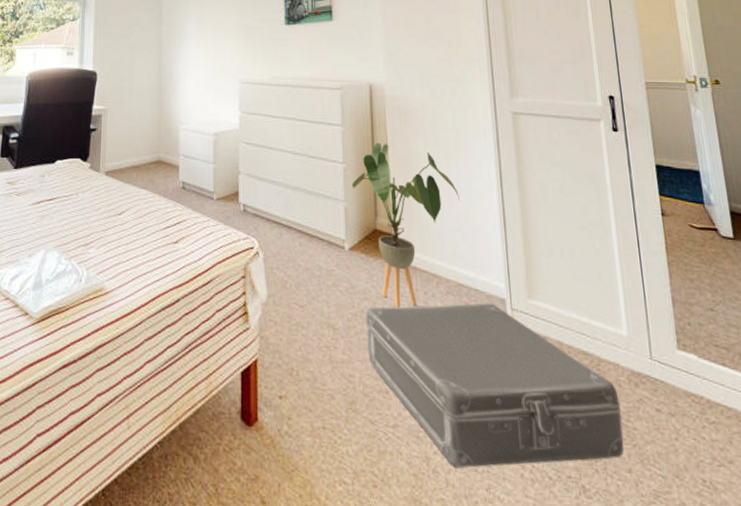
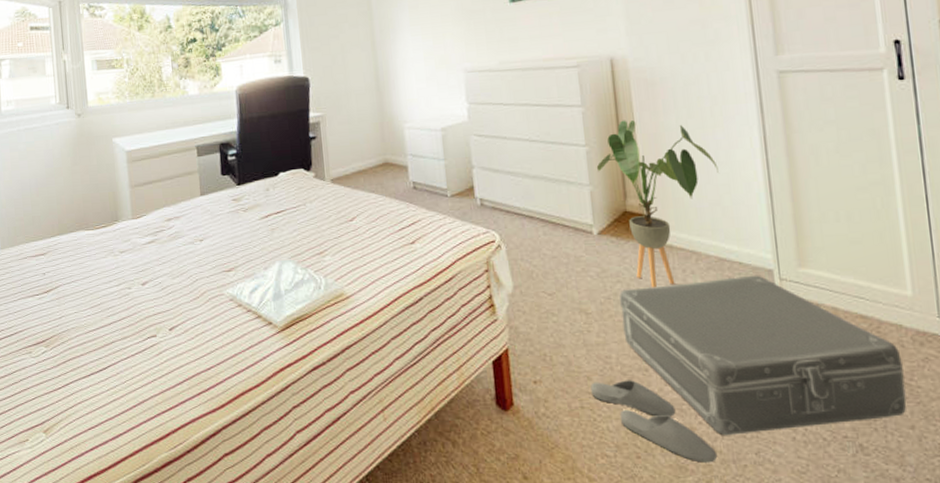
slippers: none [333,401,449,497] -> present [590,380,717,463]

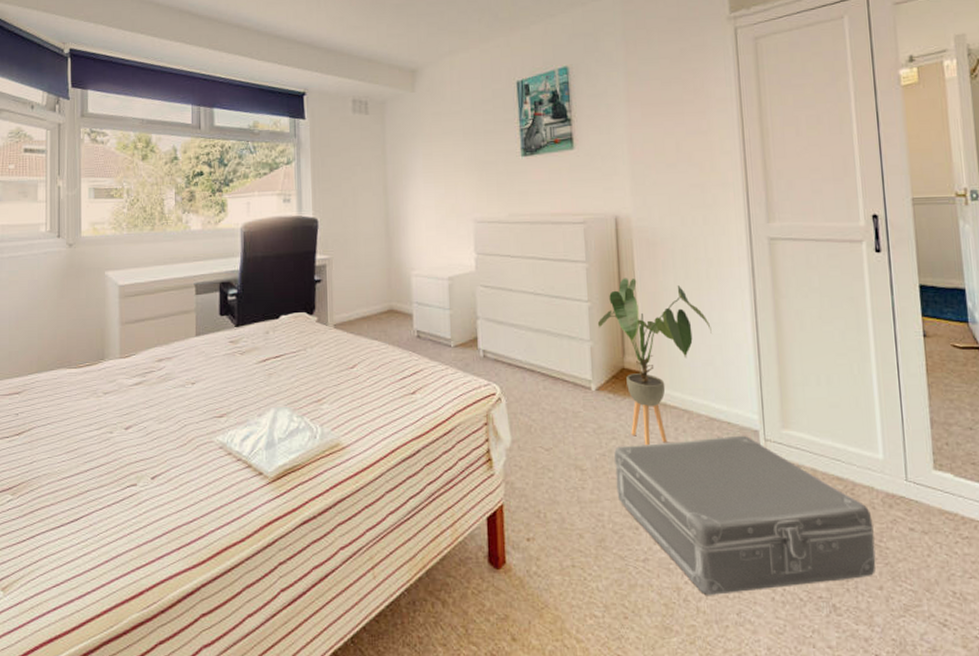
slippers: present [590,380,717,463] -> none [582,538,700,623]

